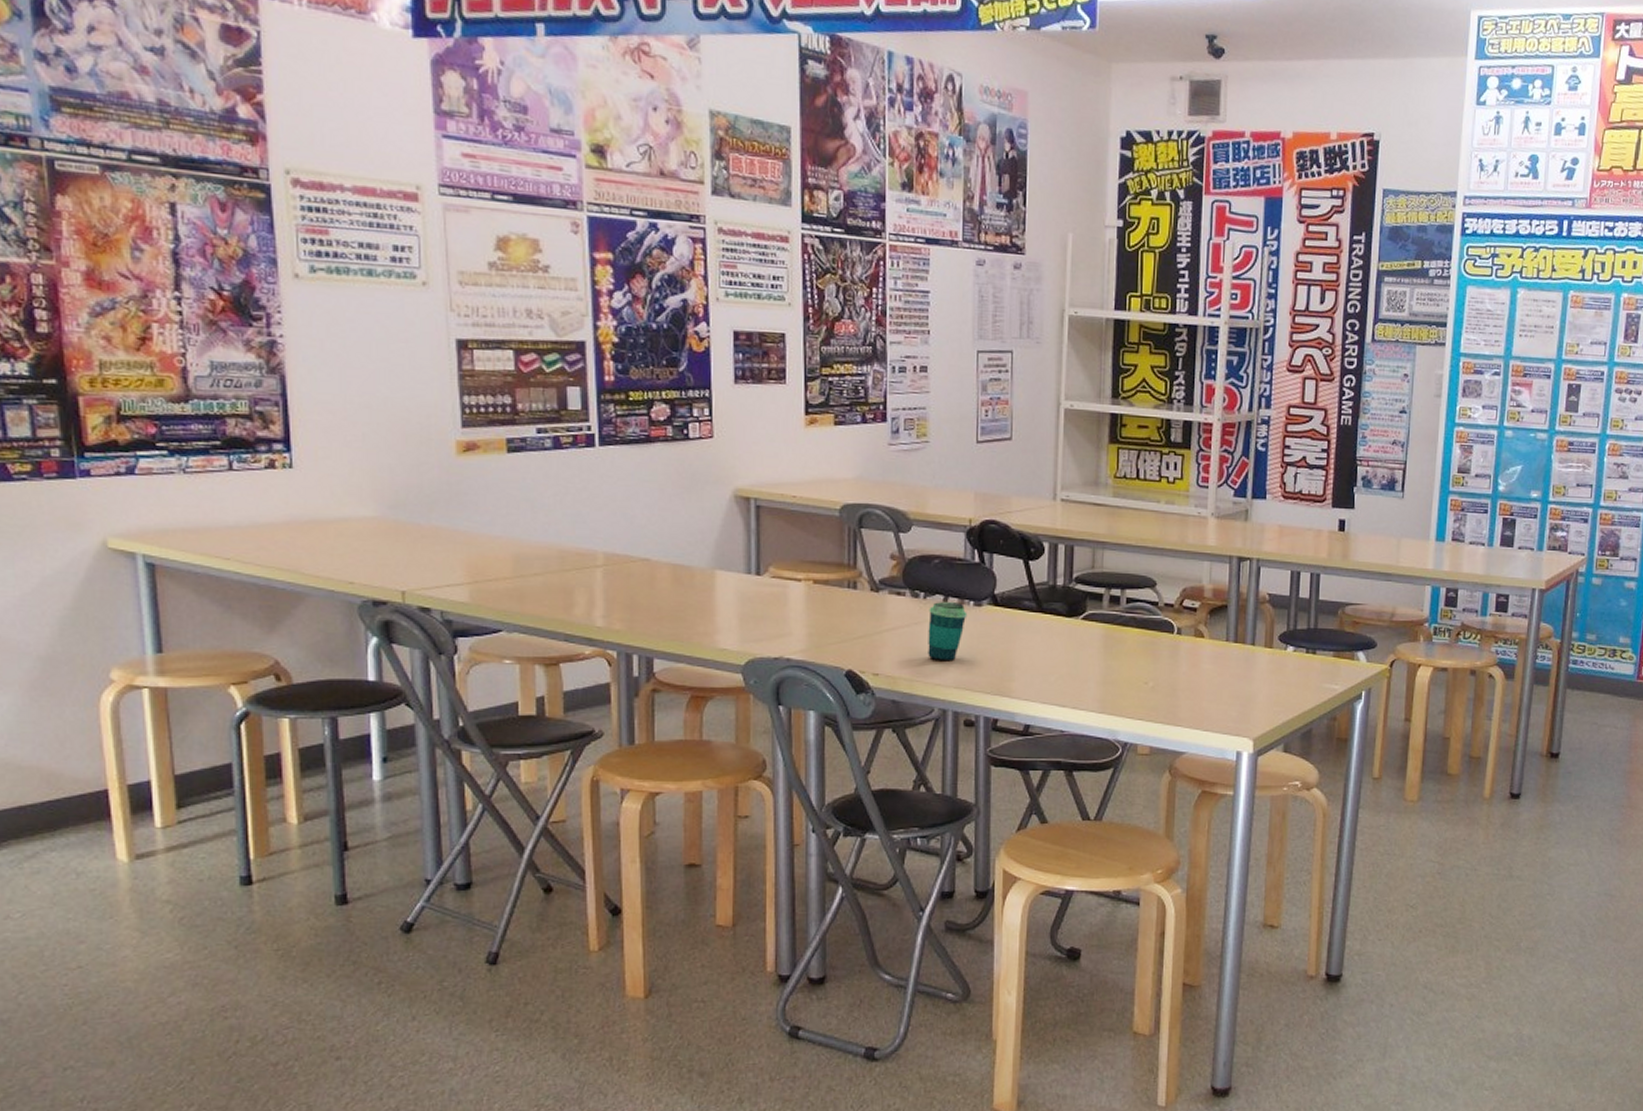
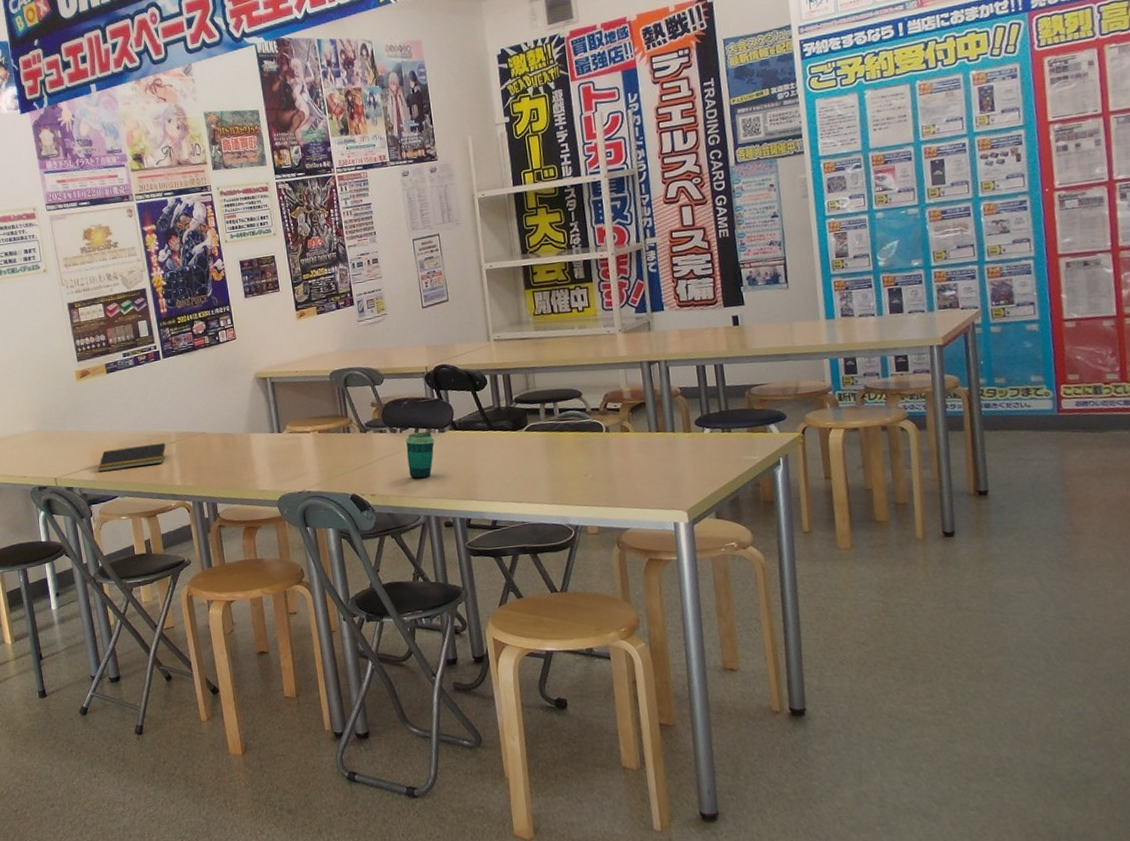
notepad: none [476,562,588,593] -> present [98,442,166,472]

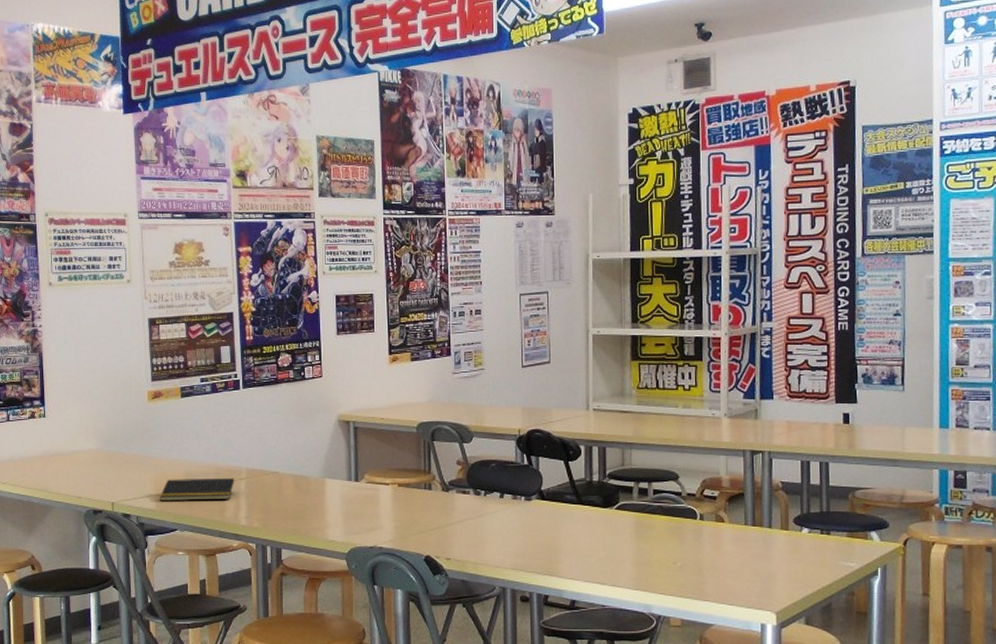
cup: present [405,432,435,479] -> none [488,498,520,547]

